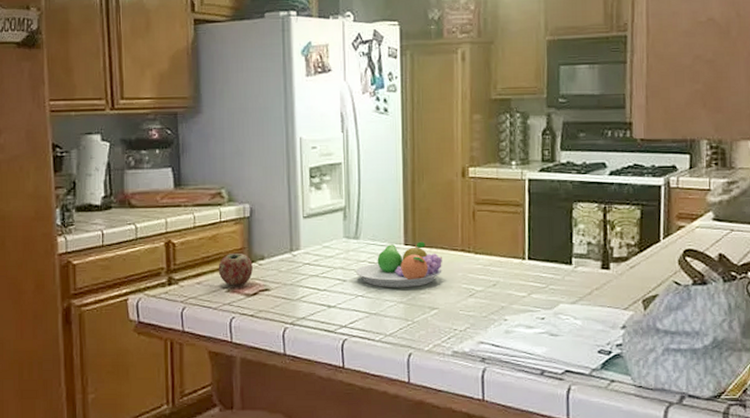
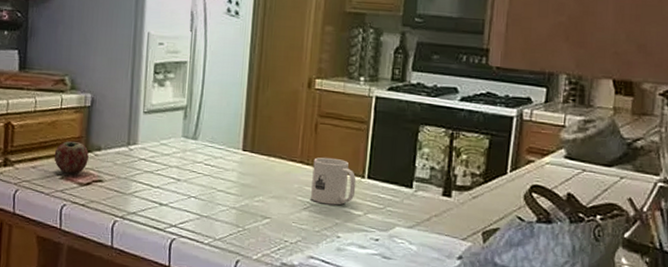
fruit bowl: present [355,241,442,287] -> none [190,147,280,194]
mug: none [474,243,518,289] -> present [311,157,356,206]

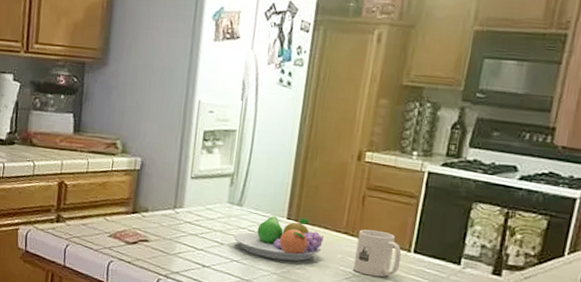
apple: present [54,140,89,175] -> none [103,201,137,234]
fruit bowl: none [190,147,280,194] -> present [233,215,324,261]

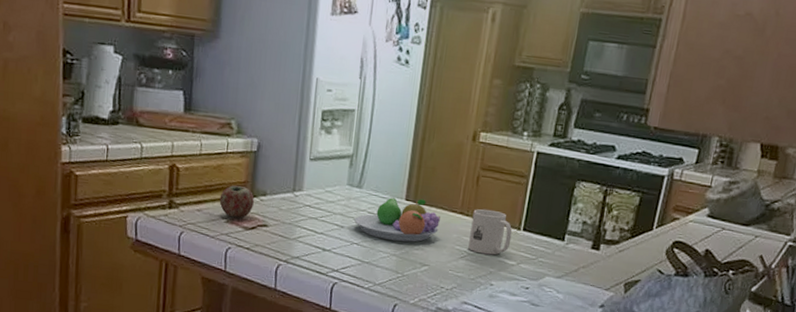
apple: none [103,201,137,234] -> present [219,185,254,219]

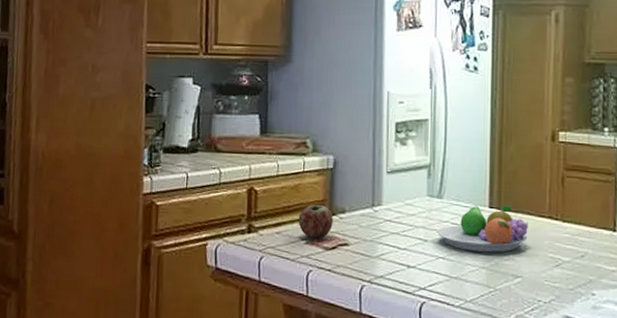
mug: present [468,209,512,255] -> none [562,211,608,261]

